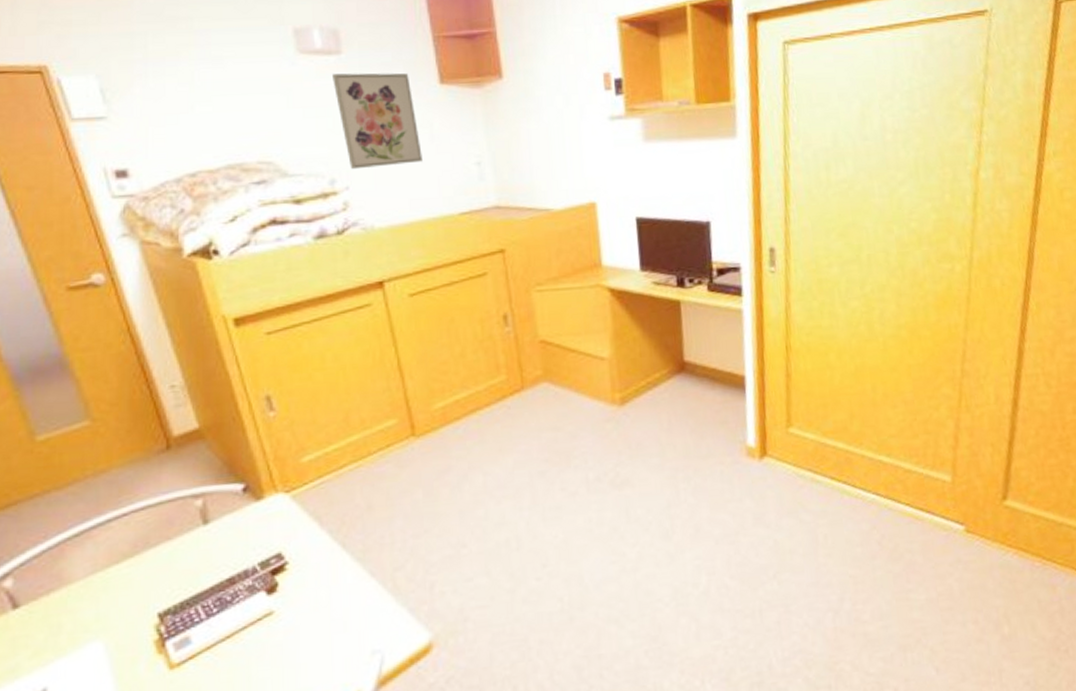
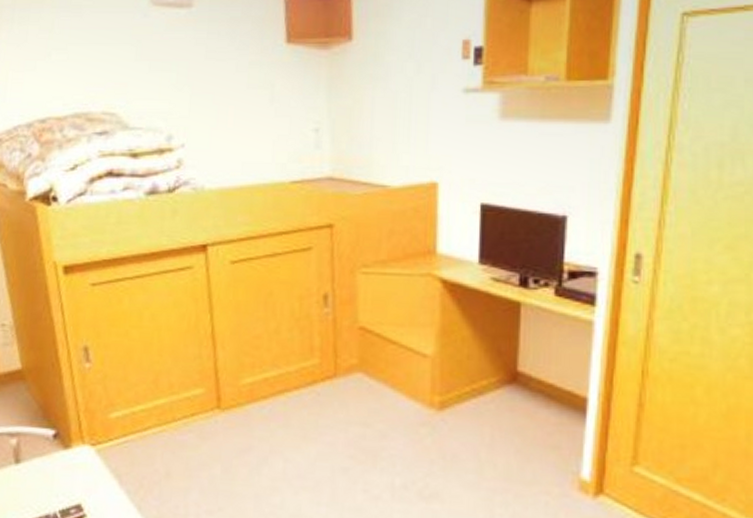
wall art: present [332,73,423,170] -> none [181,28,260,127]

